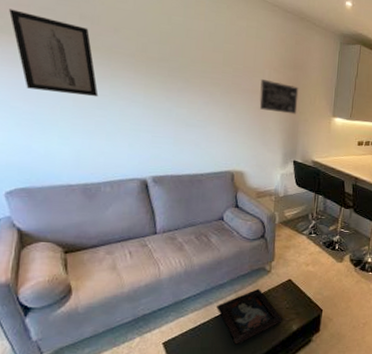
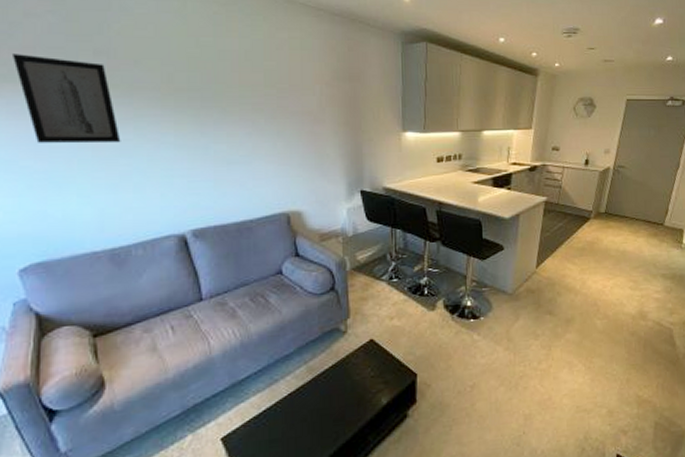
decorative tray: present [217,288,283,346] -> none [284,355,368,433]
wall art: present [259,78,299,115] -> none [312,96,359,135]

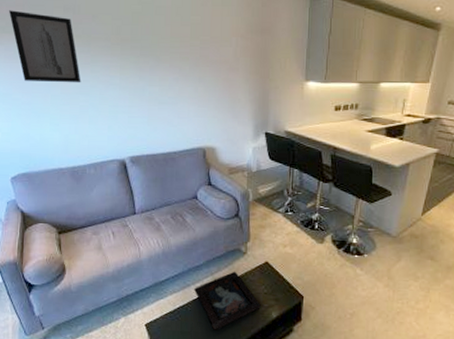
decorative tray: none [284,355,368,433] -> present [194,271,261,332]

